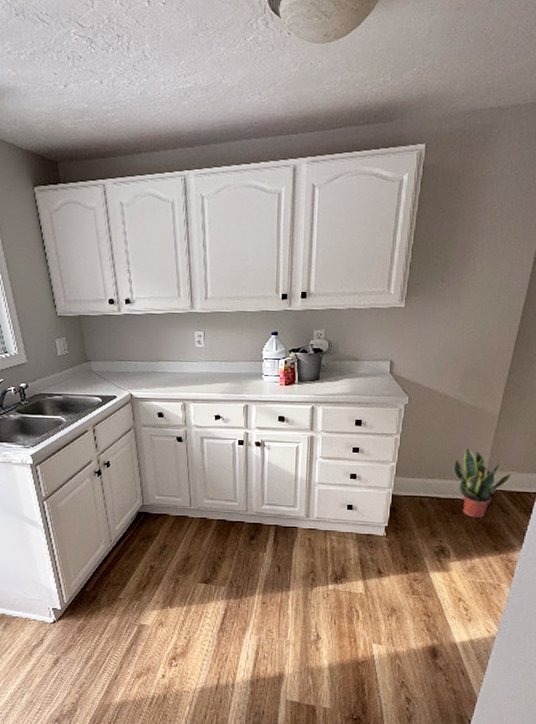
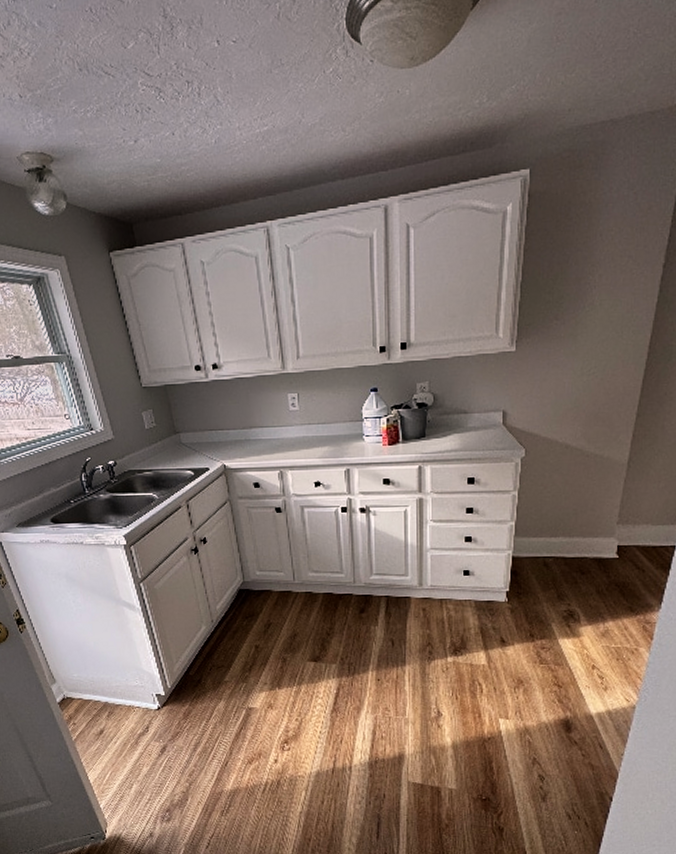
potted plant: present [452,447,511,518] -> none [578,501,645,577]

